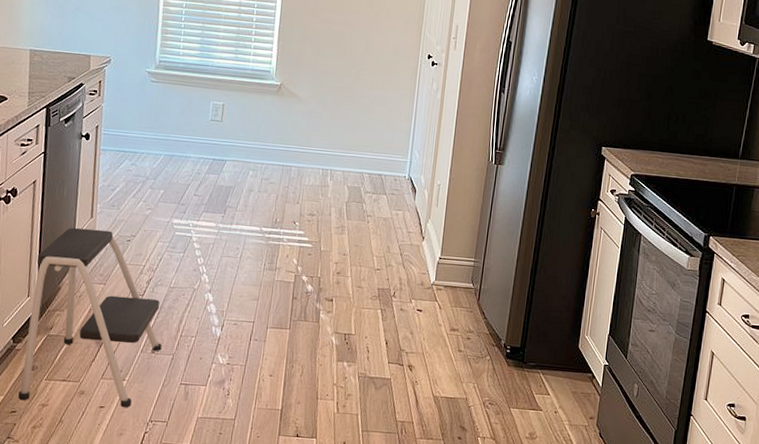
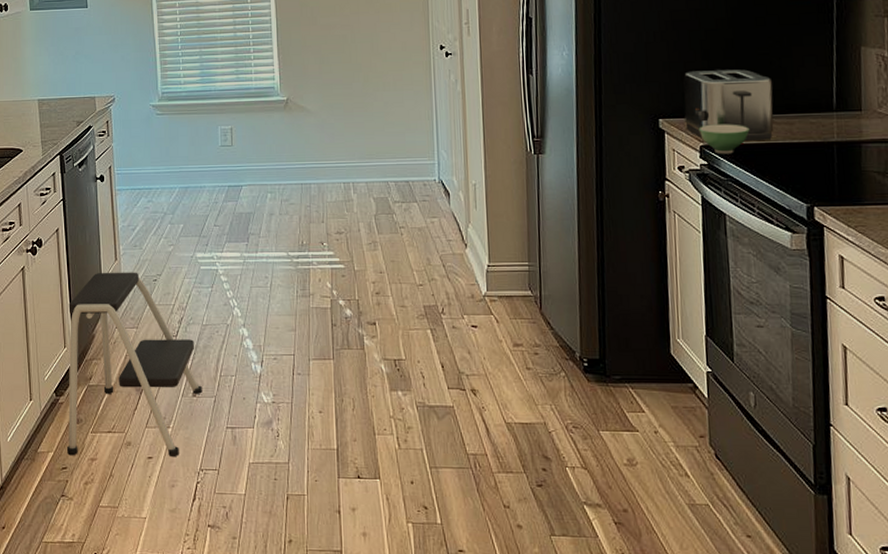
toaster: none [622,109,697,176] -> present [683,69,774,142]
bowl: none [632,157,673,185] -> present [698,124,750,154]

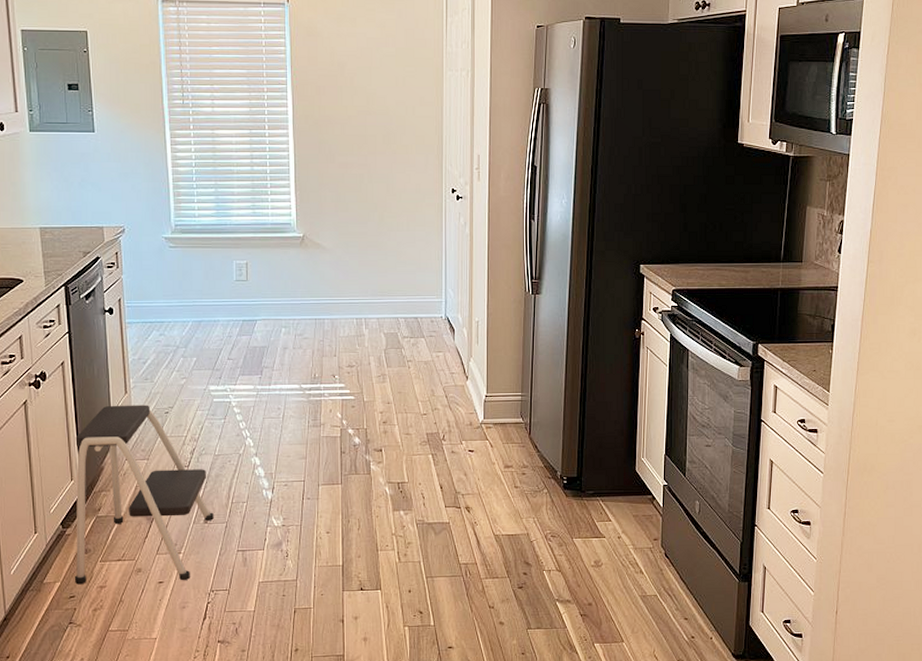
toaster: present [683,69,774,142] -> none [662,222,735,287]
bowl: present [698,124,750,154] -> none [672,271,714,298]

